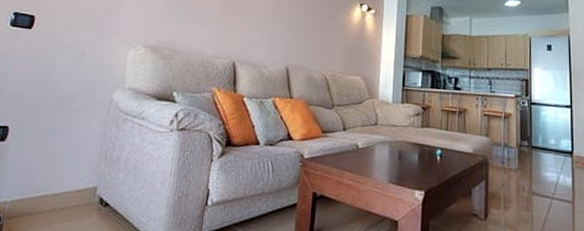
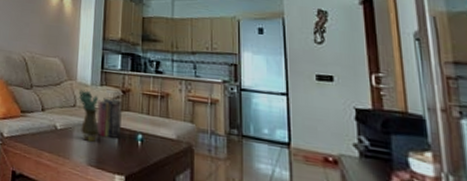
vase: none [379,106,400,159] -> present [78,88,99,142]
books: none [397,115,423,155] -> present [96,98,123,138]

